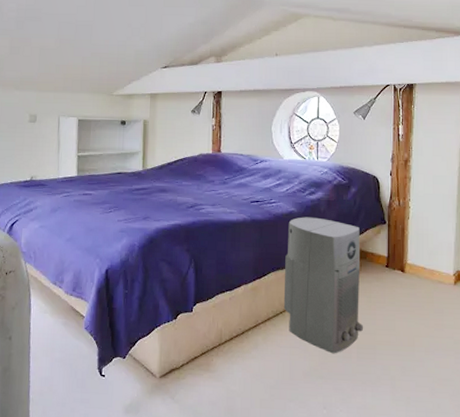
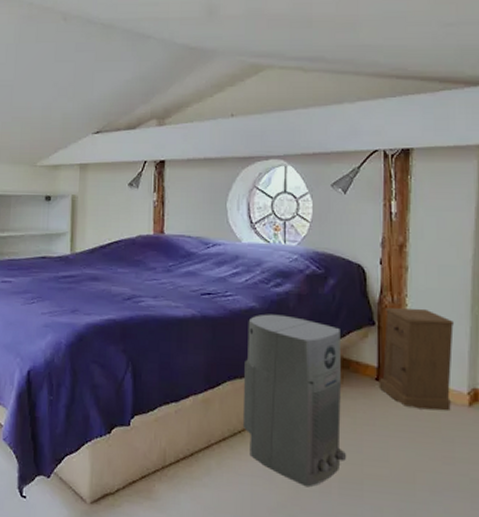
nightstand: none [388,209,444,289] -> present [378,308,454,412]

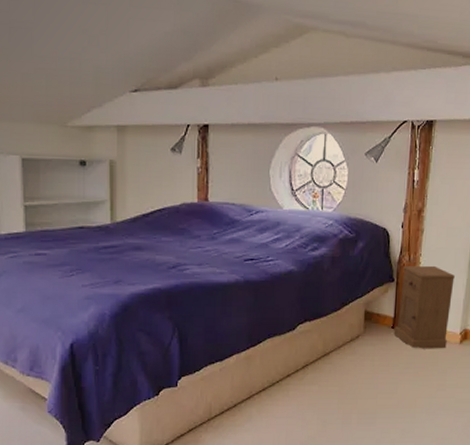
air purifier: present [242,314,347,488] -> none [280,276,366,421]

